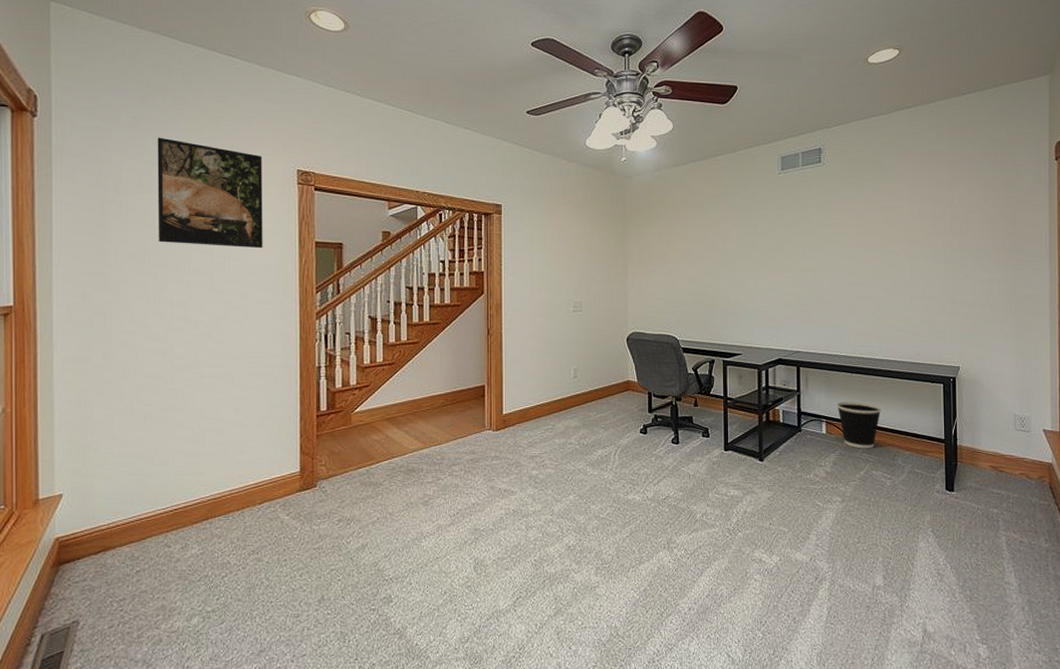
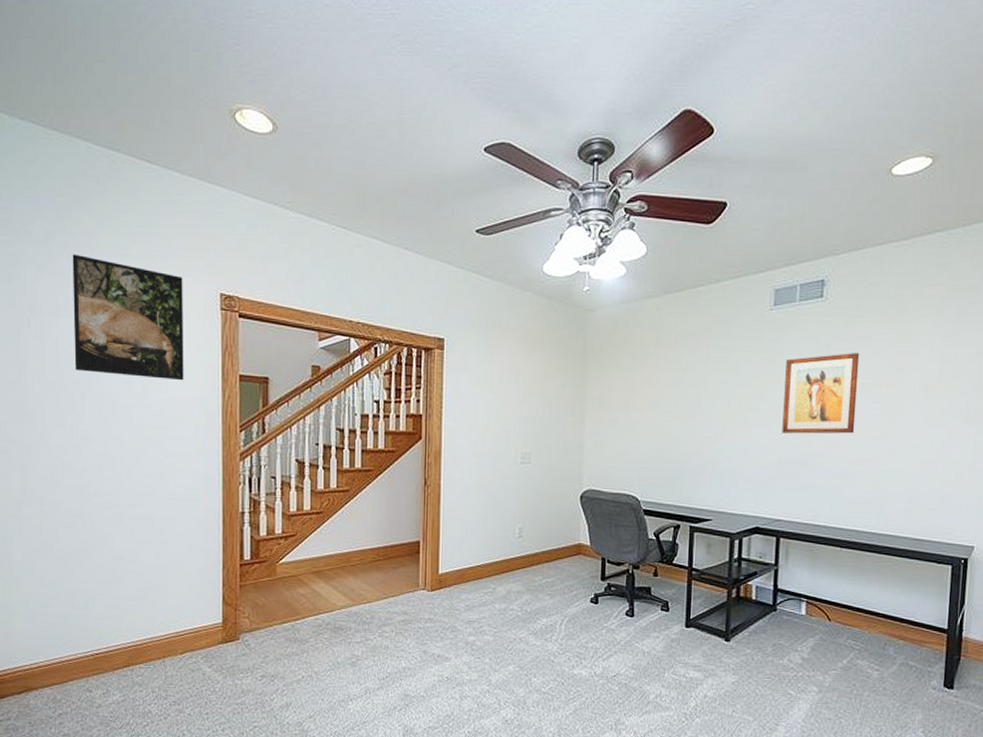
wall art: none [795,208,855,277] -> present [782,353,860,434]
wastebasket: present [836,402,882,449] -> none [819,580,874,635]

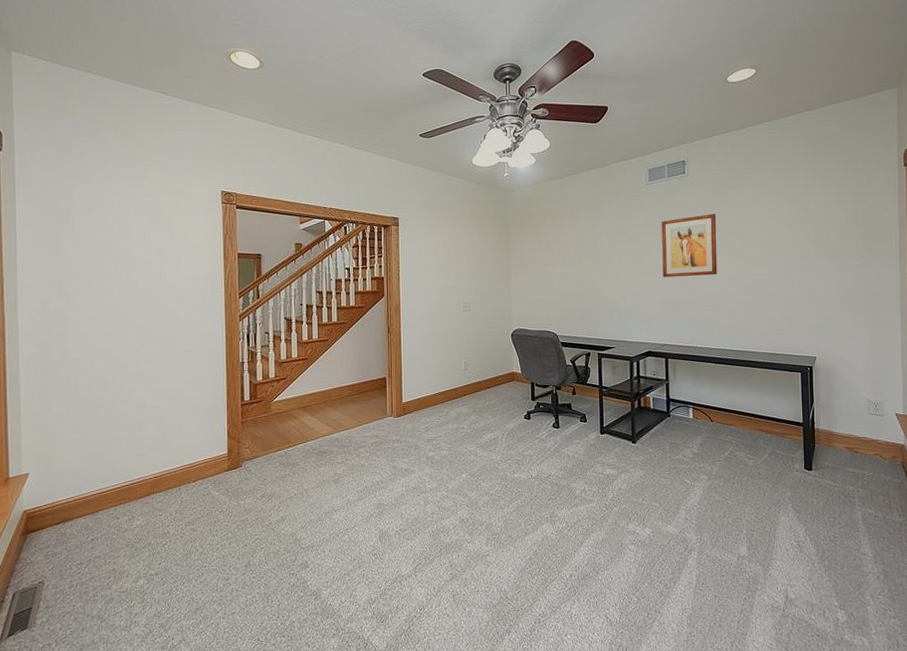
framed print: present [72,254,184,381] -> none [102,165,193,260]

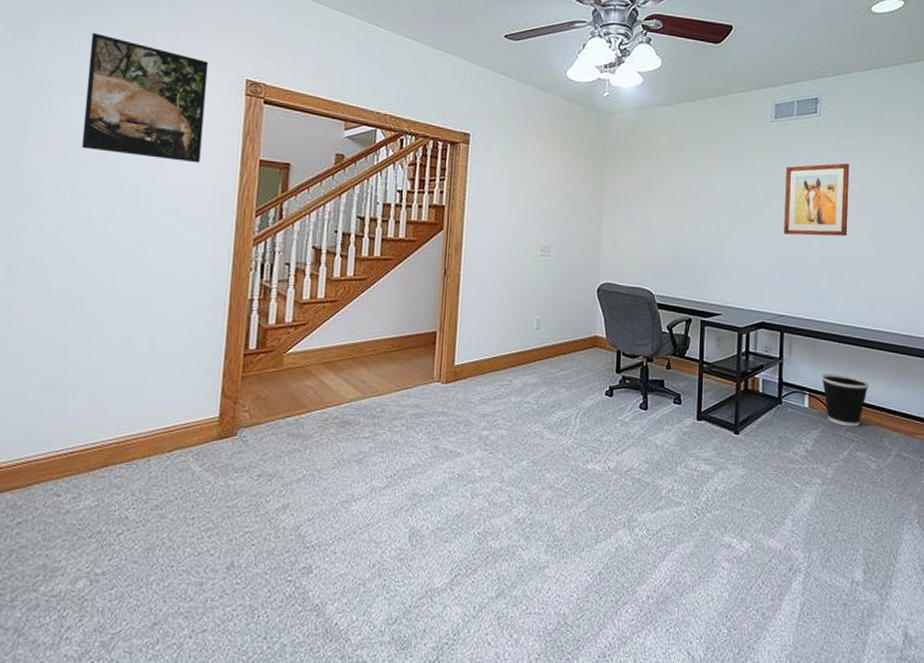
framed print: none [102,165,193,260] -> present [81,32,209,163]
wastebasket: none [701,389,744,432] -> present [820,374,870,427]

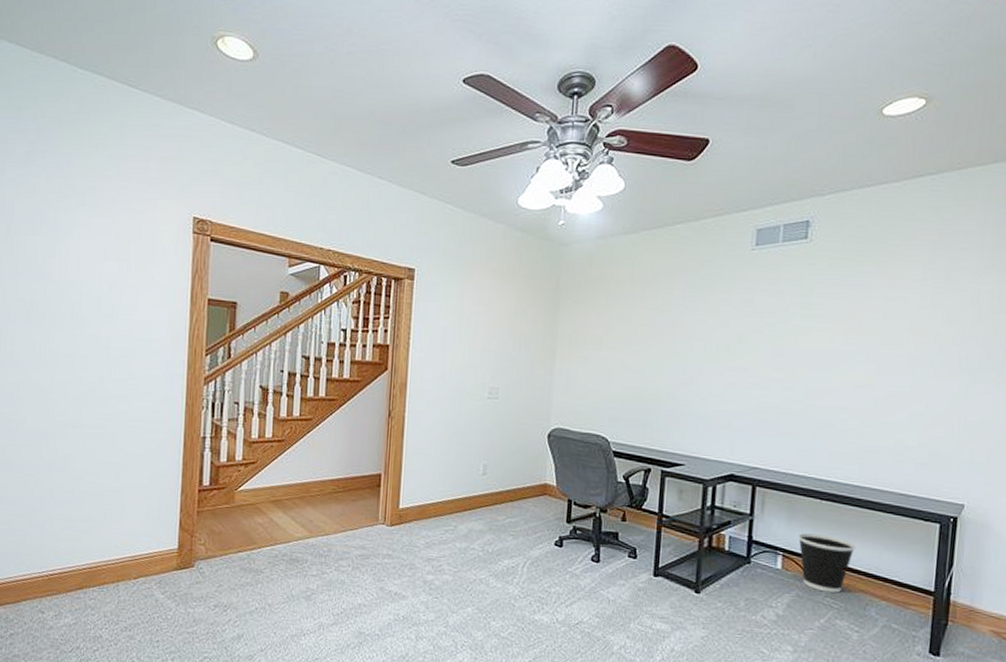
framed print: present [81,32,209,163] -> none [46,174,158,303]
wall art: present [784,163,850,237] -> none [761,297,845,381]

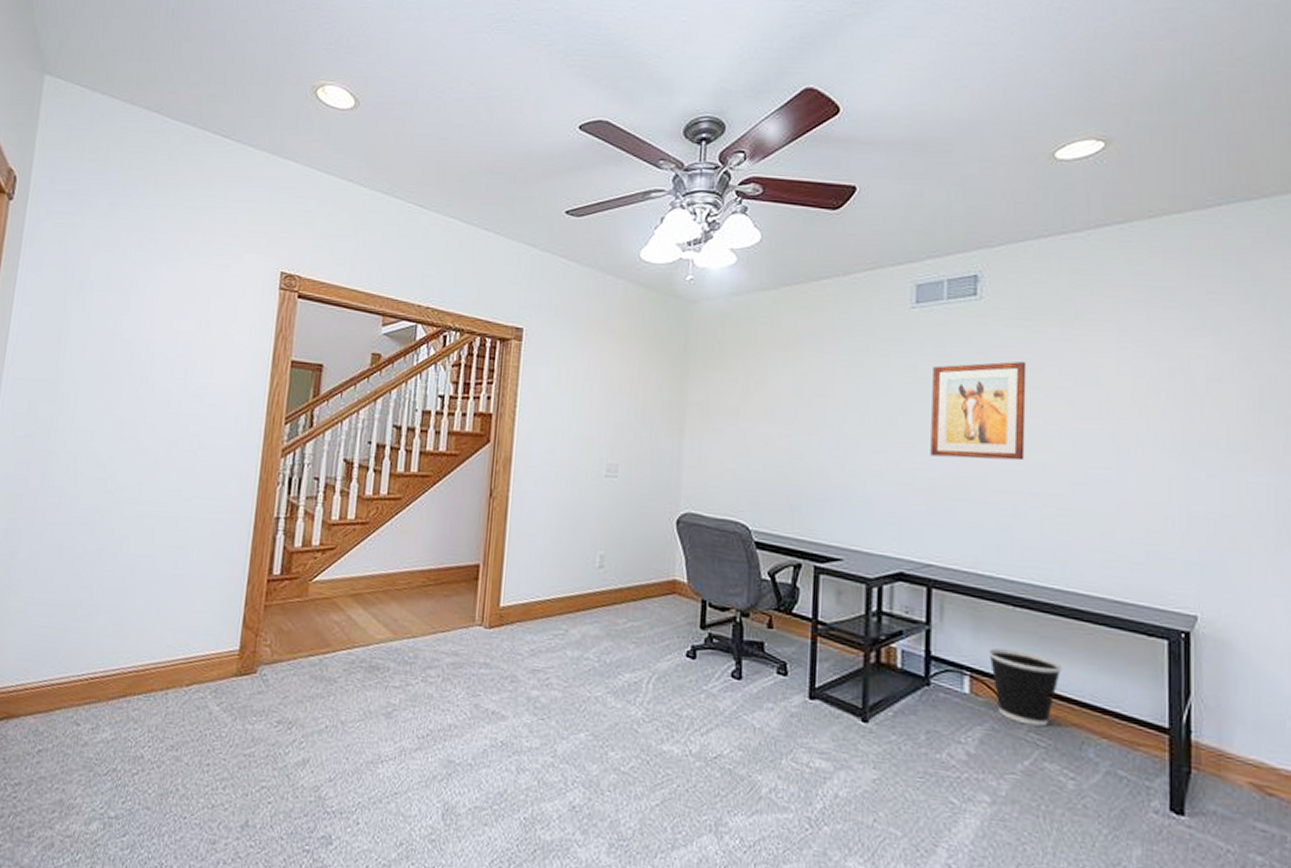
wall art: none [761,297,845,381] -> present [930,361,1027,461]

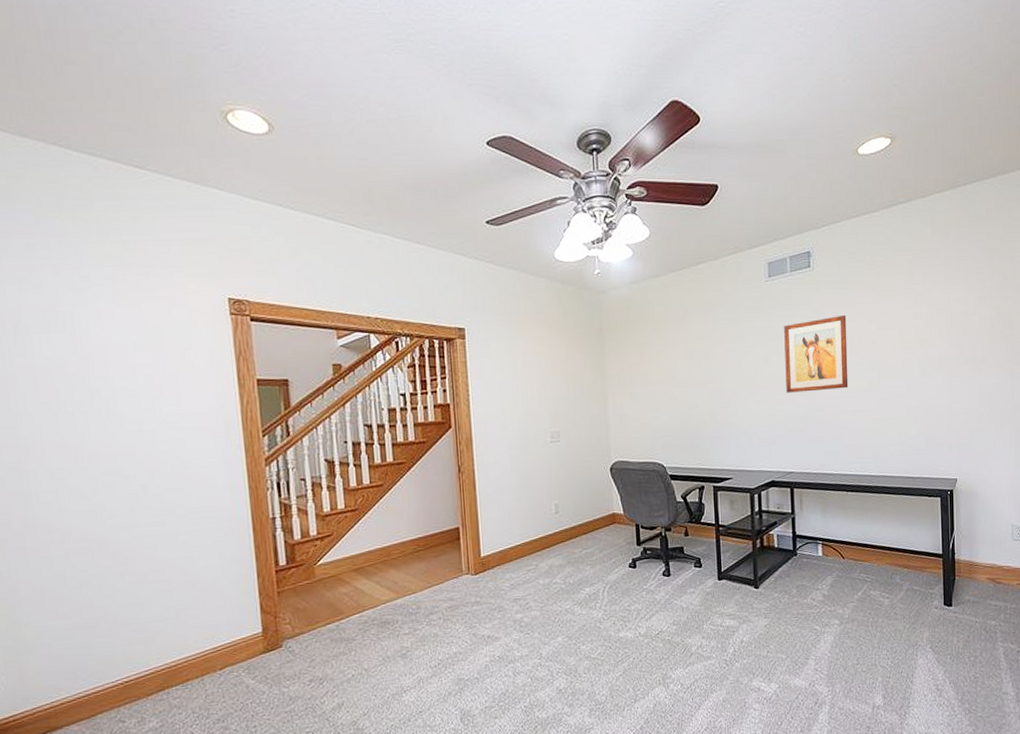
wastebasket: present [987,648,1062,727] -> none [832,521,879,569]

